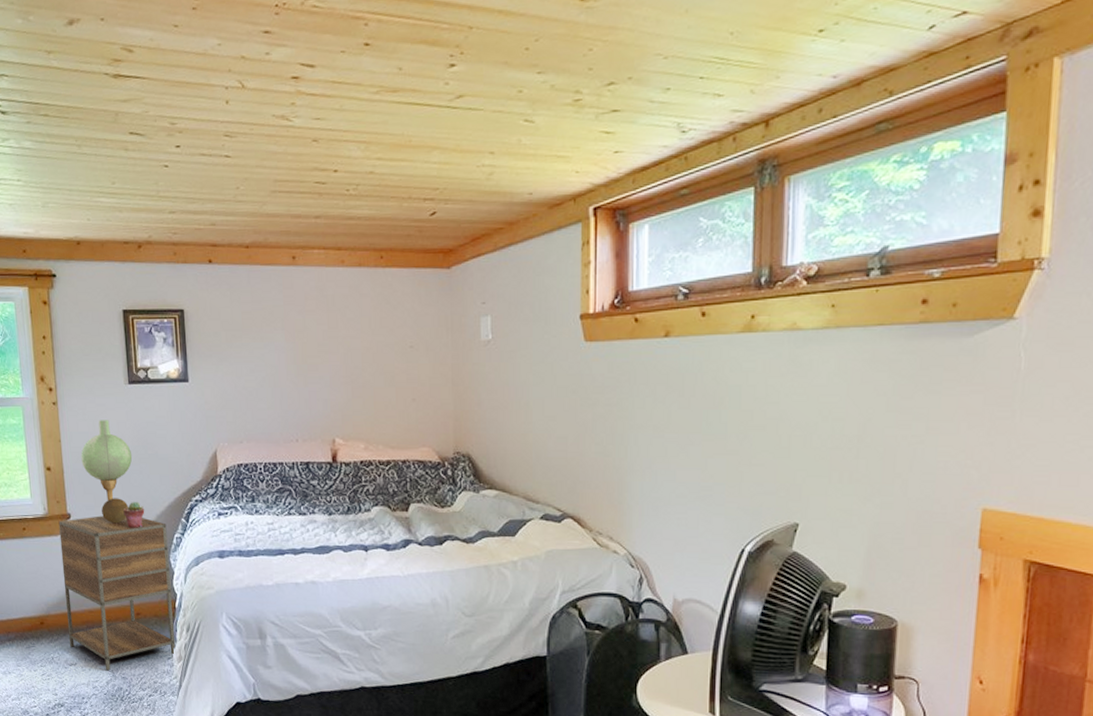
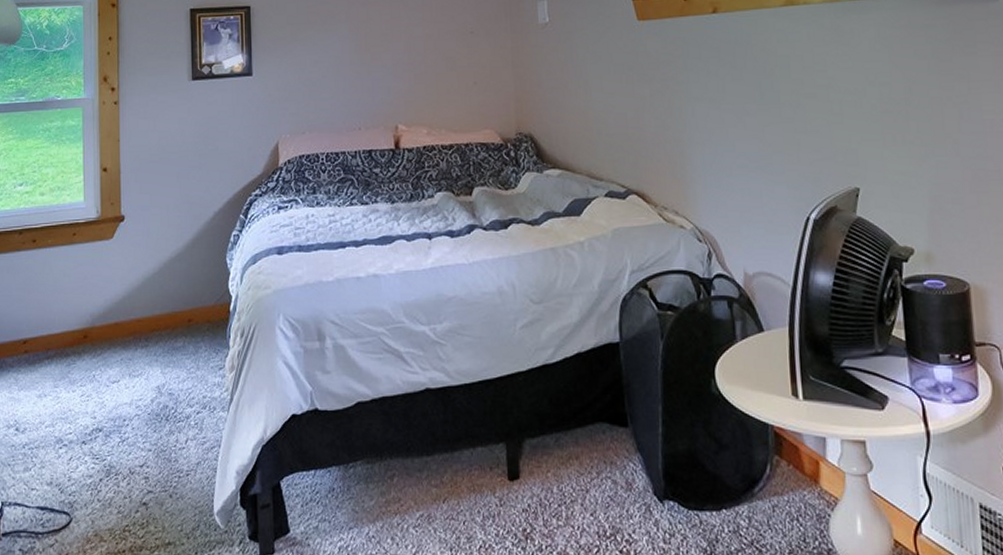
nightstand: present [58,516,176,671] -> none [111,216,229,387]
wall lamp: present [81,420,133,524] -> none [139,117,192,224]
potted succulent: present [123,501,145,528] -> none [180,198,202,228]

